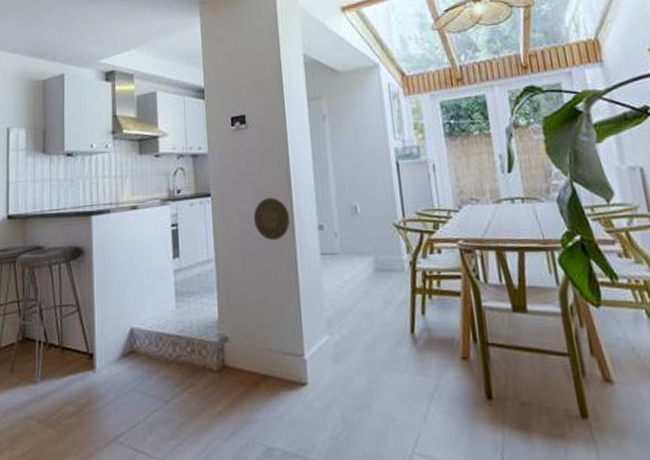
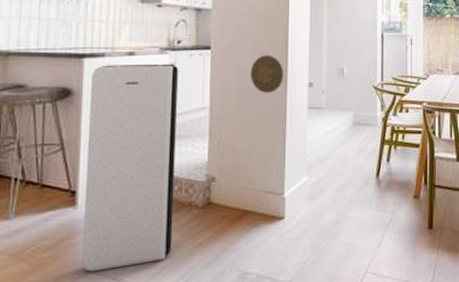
air purifier: none [100,214,190,441] -> present [81,63,179,272]

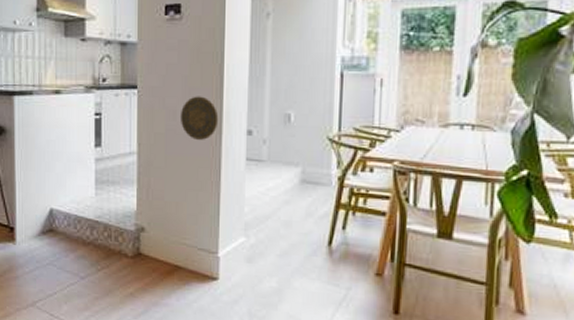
air purifier: present [81,63,179,272] -> none [21,103,105,306]

